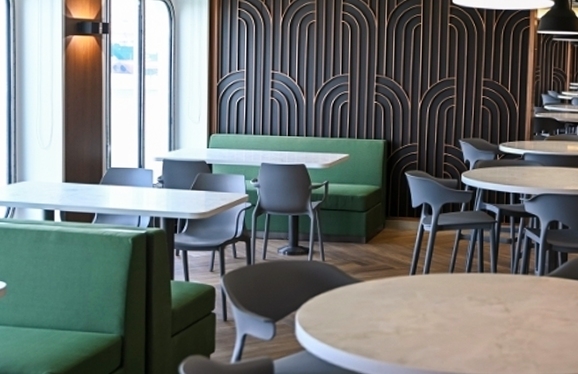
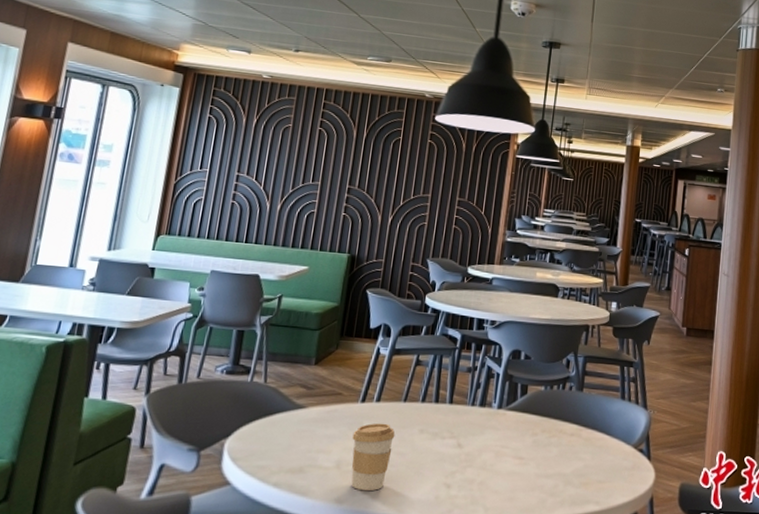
coffee cup: none [407,292,446,353] -> present [351,423,396,492]

